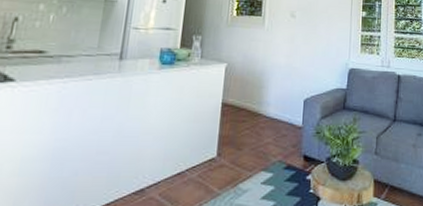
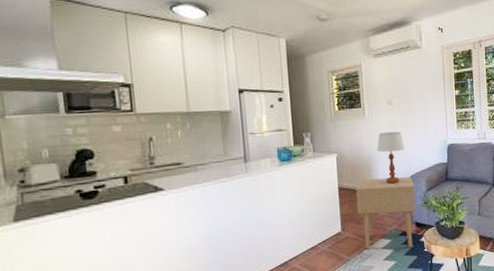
side table: none [239,95,308,186] -> present [356,177,416,249]
table lamp: none [272,46,303,105] -> present [377,131,404,184]

